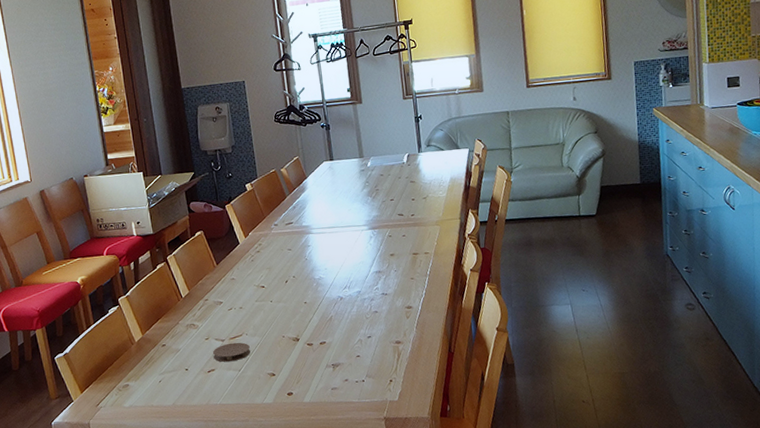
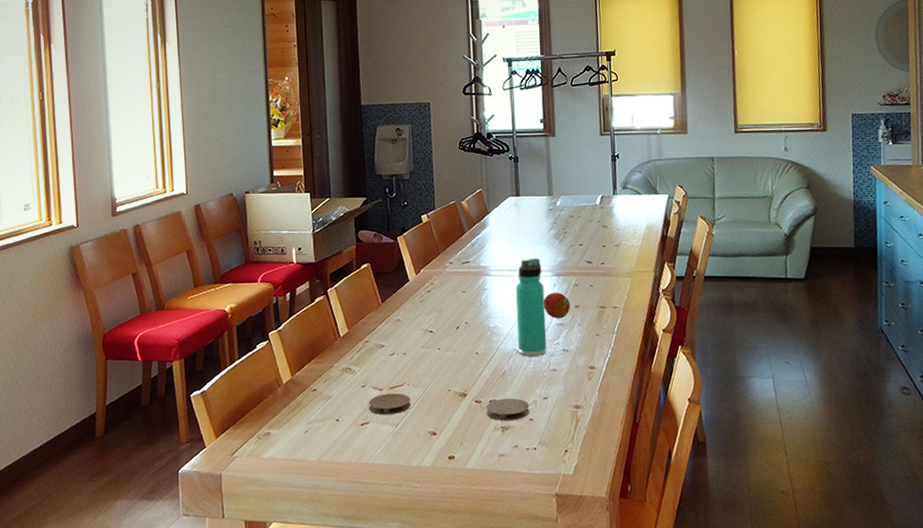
coaster: none [317,339,357,359] -> present [486,398,530,421]
thermos bottle: none [336,214,368,302] -> present [516,257,547,357]
fruit: none [362,243,387,267] -> present [544,292,571,319]

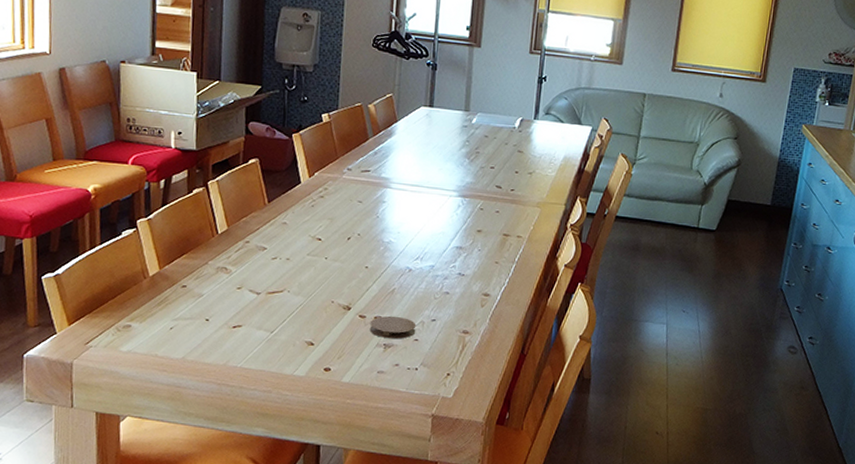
coaster: present [369,393,411,415] -> none [243,298,290,321]
thermos bottle: present [516,257,547,357] -> none [411,175,448,277]
fruit: present [544,292,571,319] -> none [444,214,473,242]

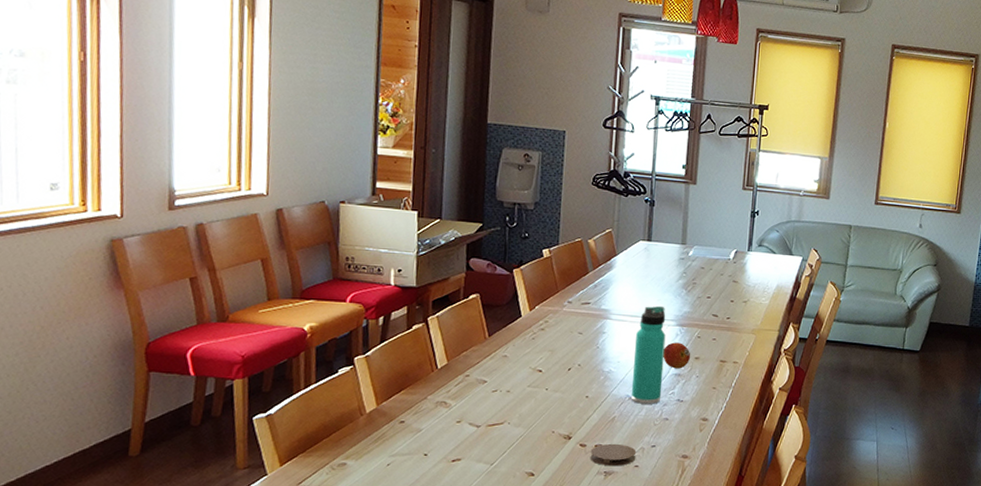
thermos bottle: none [411,175,448,277] -> present [630,305,666,404]
fruit: none [444,214,473,242] -> present [663,342,691,369]

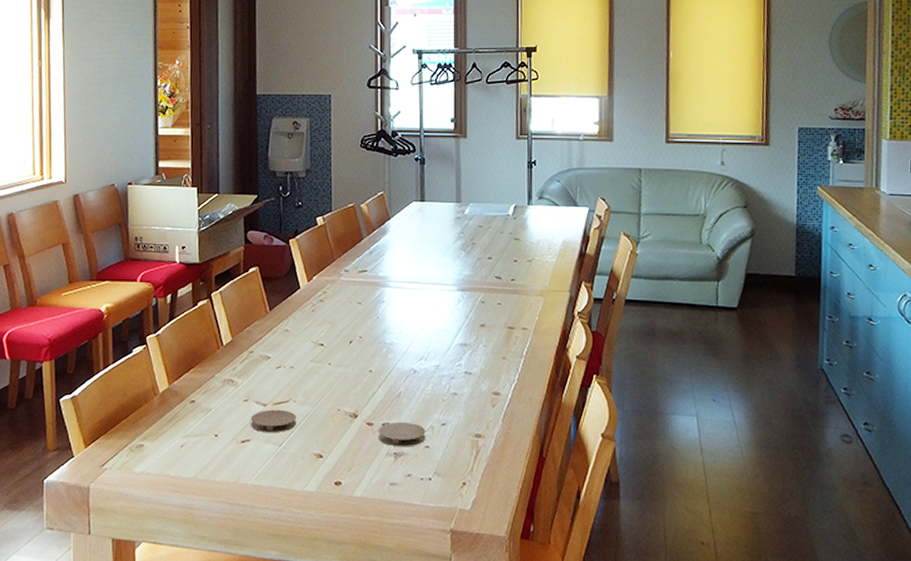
coaster: none [463,430,510,453] -> present [251,409,296,433]
thermos bottle: present [630,305,666,404] -> none [415,270,448,378]
fruit: present [663,342,691,369] -> none [446,309,476,338]

